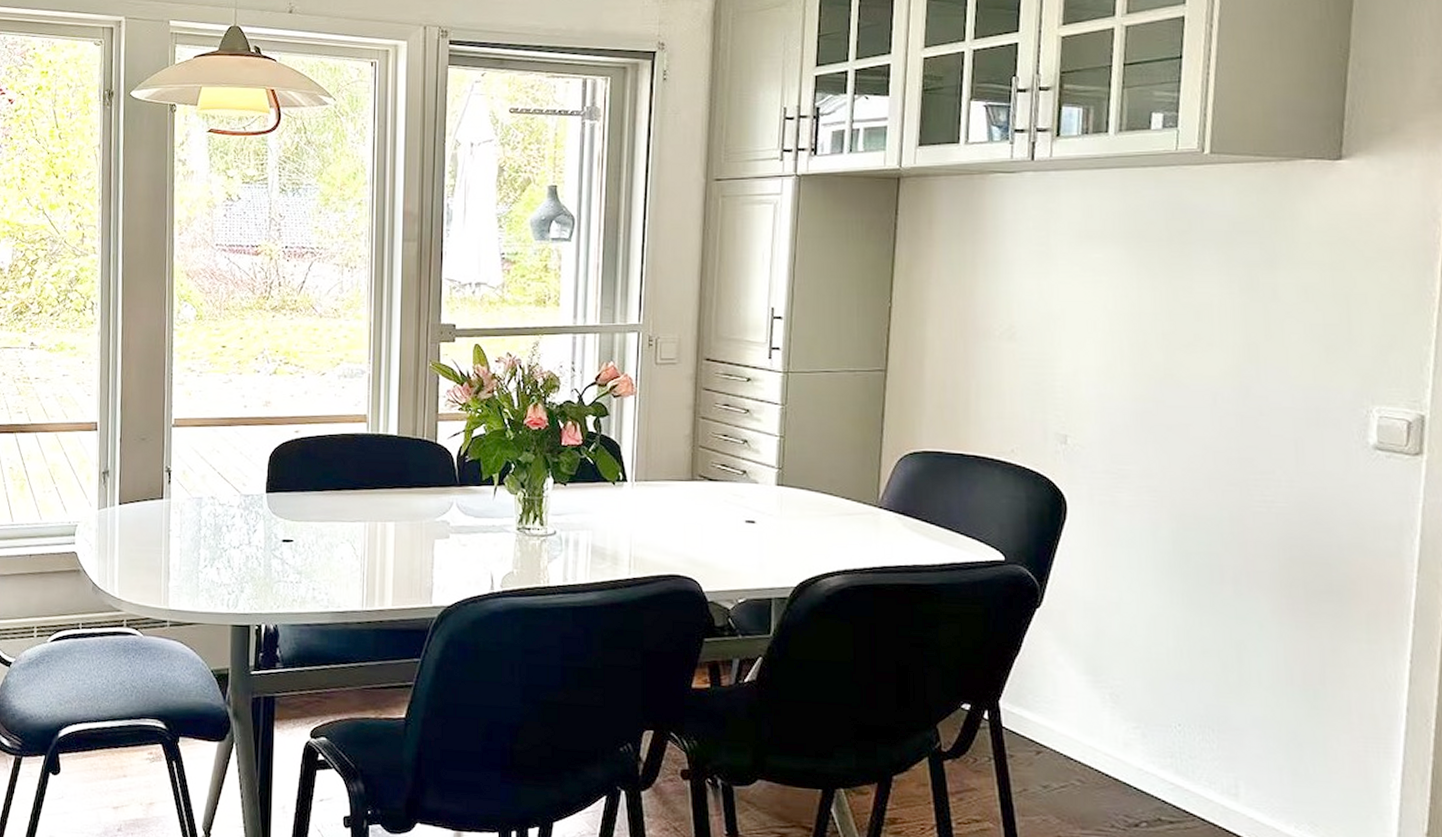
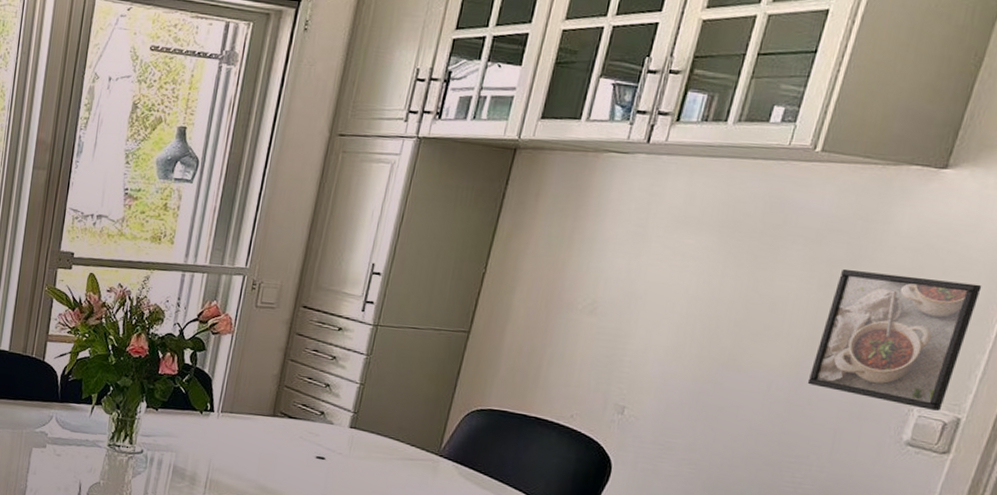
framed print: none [1253,269,1409,409] -> present [807,268,982,411]

